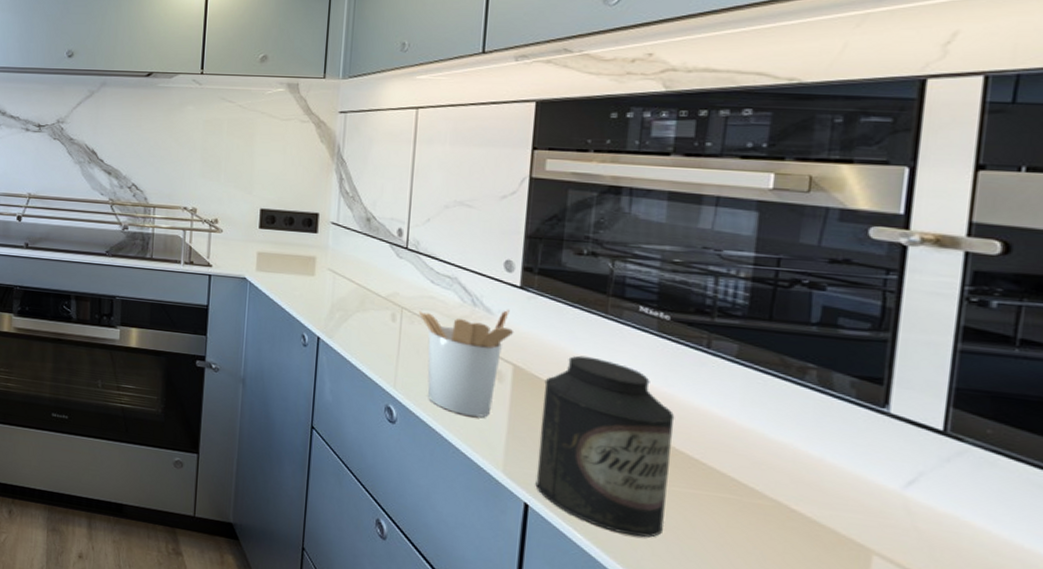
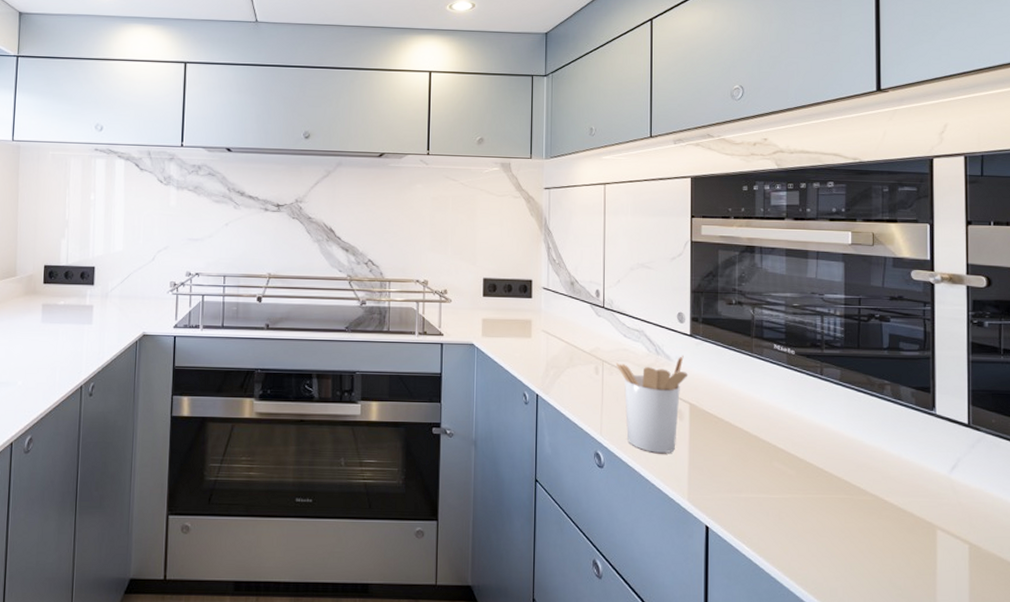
canister: present [535,355,675,538] -> none [712,390,804,542]

